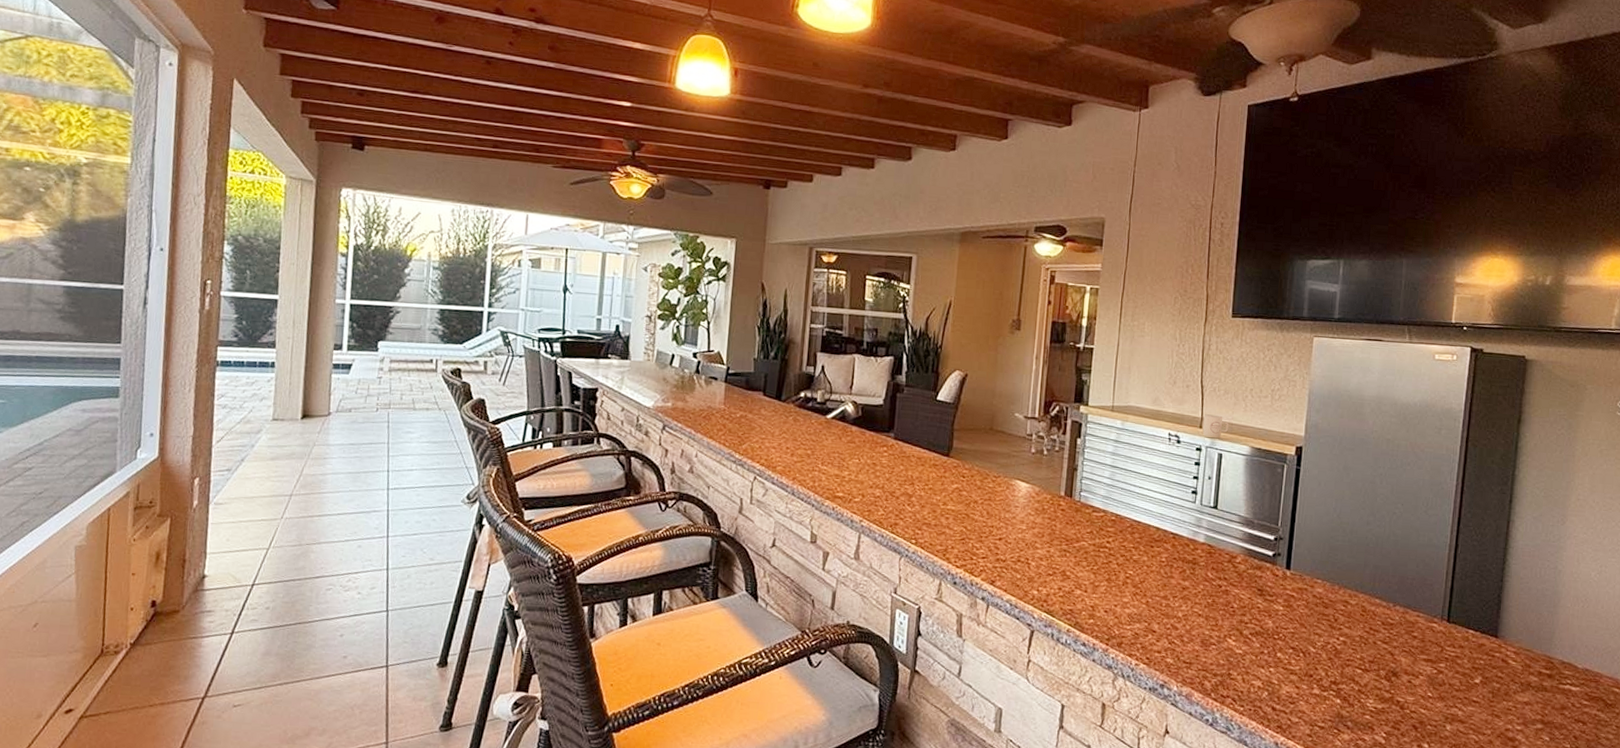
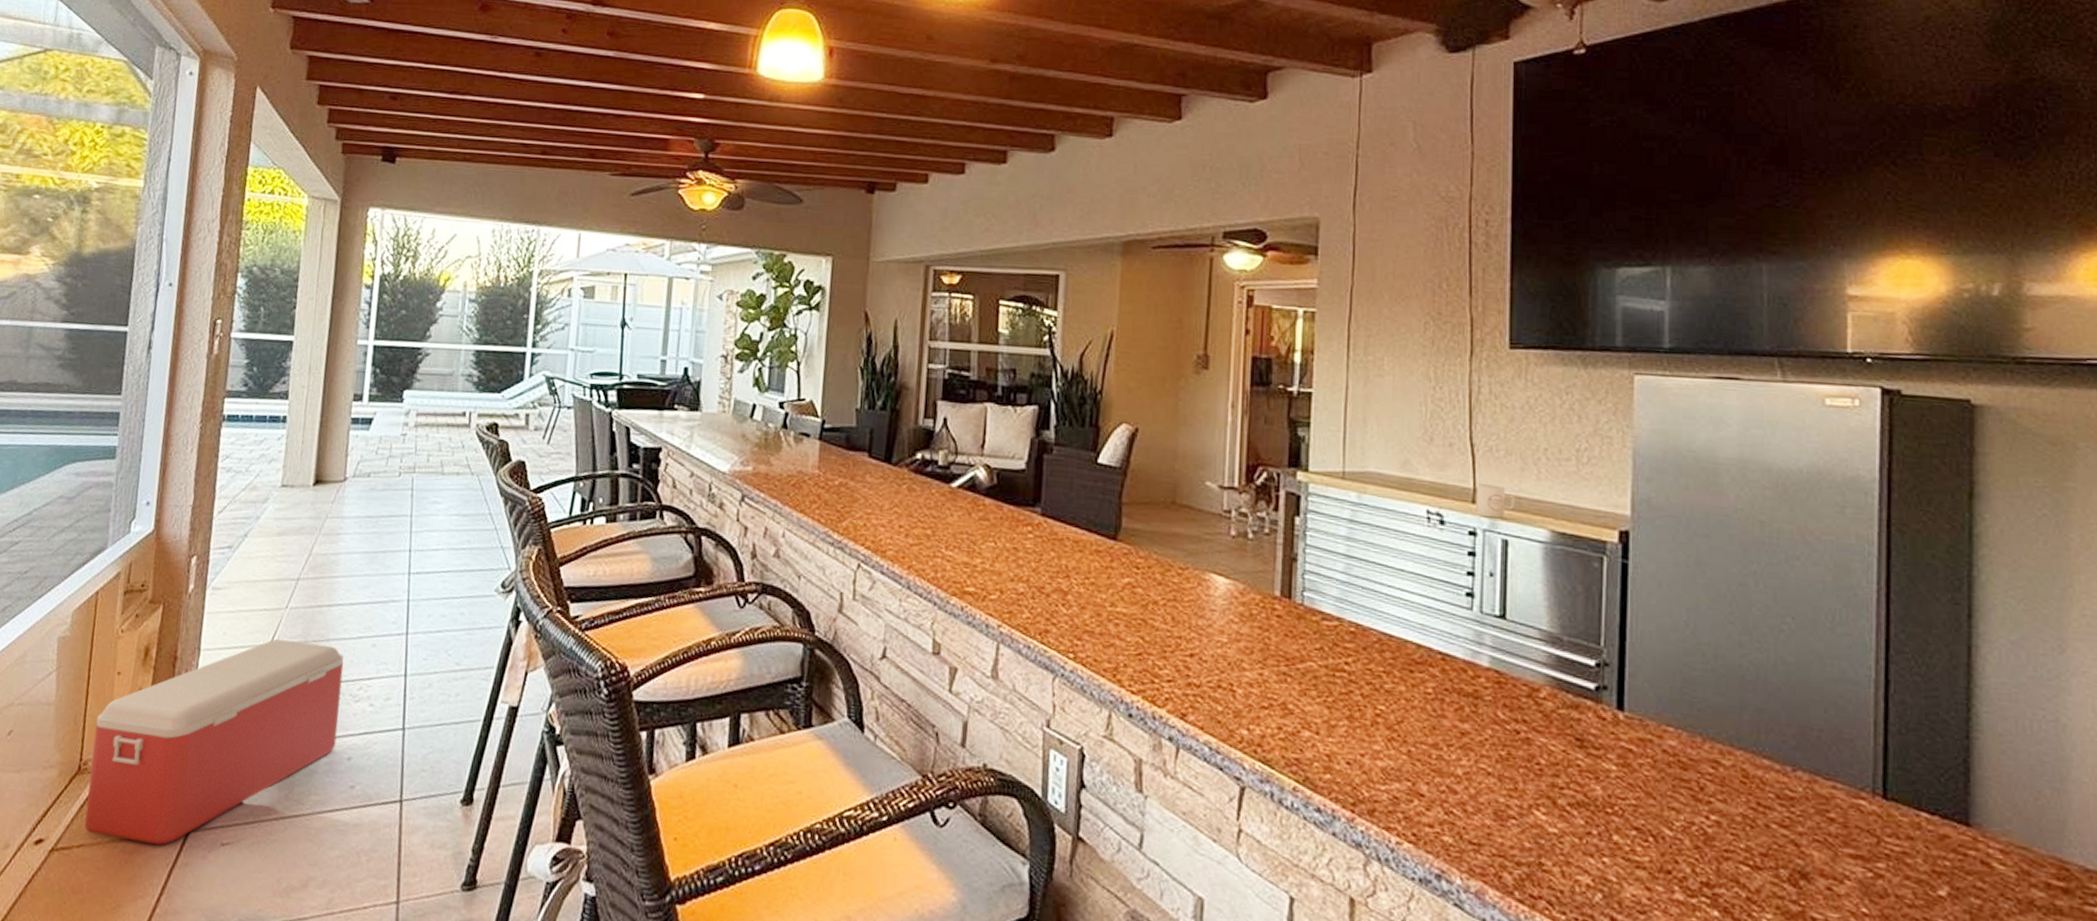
cooler: none [109,543,334,709] -> present [84,639,344,845]

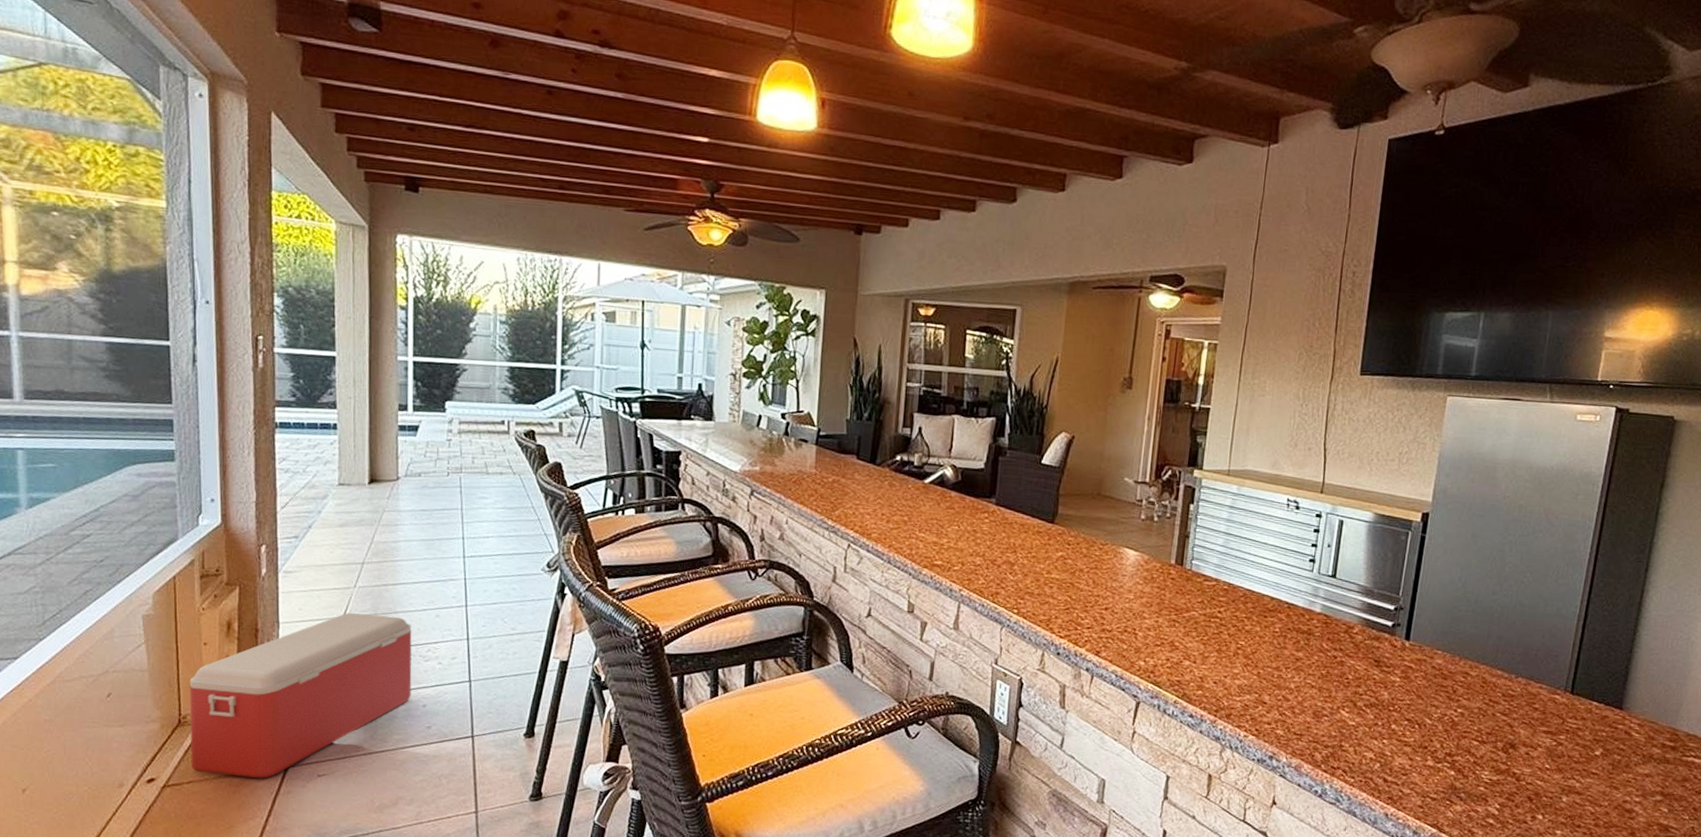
mug: present [1476,484,1516,519] -> none [1323,479,1353,505]

